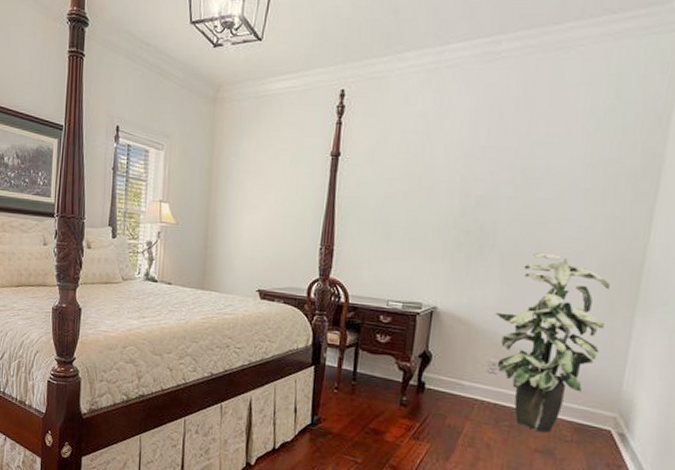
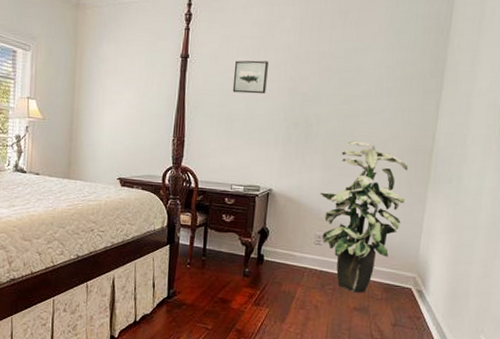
wall art: none [391,158,435,197] -> present [232,60,268,94]

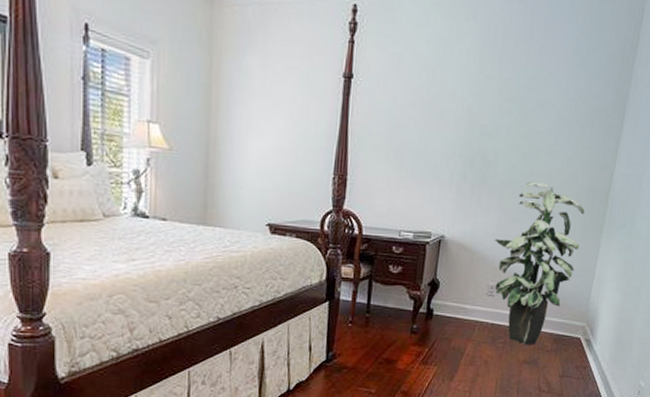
wall art: present [232,60,268,94] -> none [403,84,445,126]

